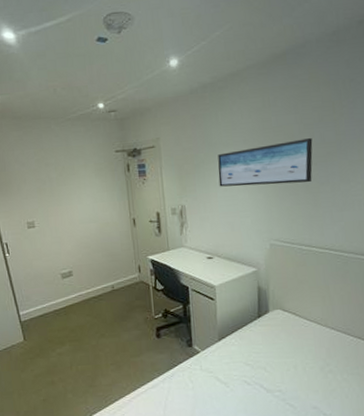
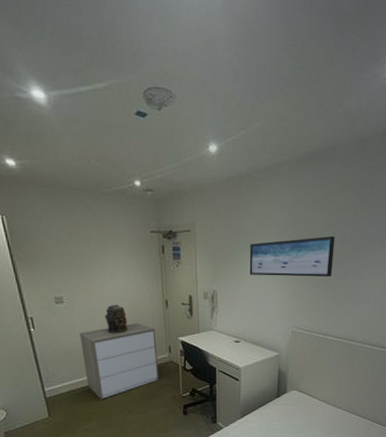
dresser: none [50,243,130,323] -> present [79,323,160,400]
decorative urn: none [74,225,97,256] -> present [105,304,128,334]

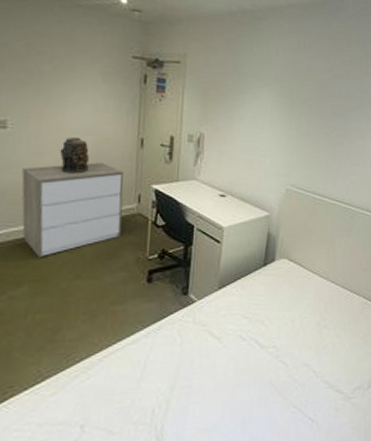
wall art: present [249,236,335,277] -> none [244,85,338,133]

